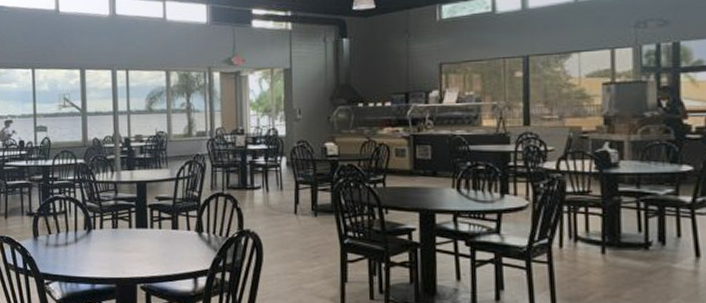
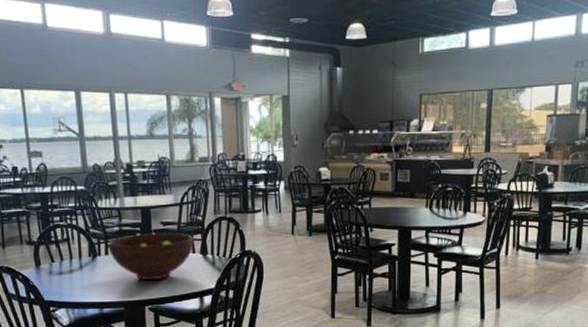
fruit bowl: none [103,209,189,258] -> present [108,233,194,281]

